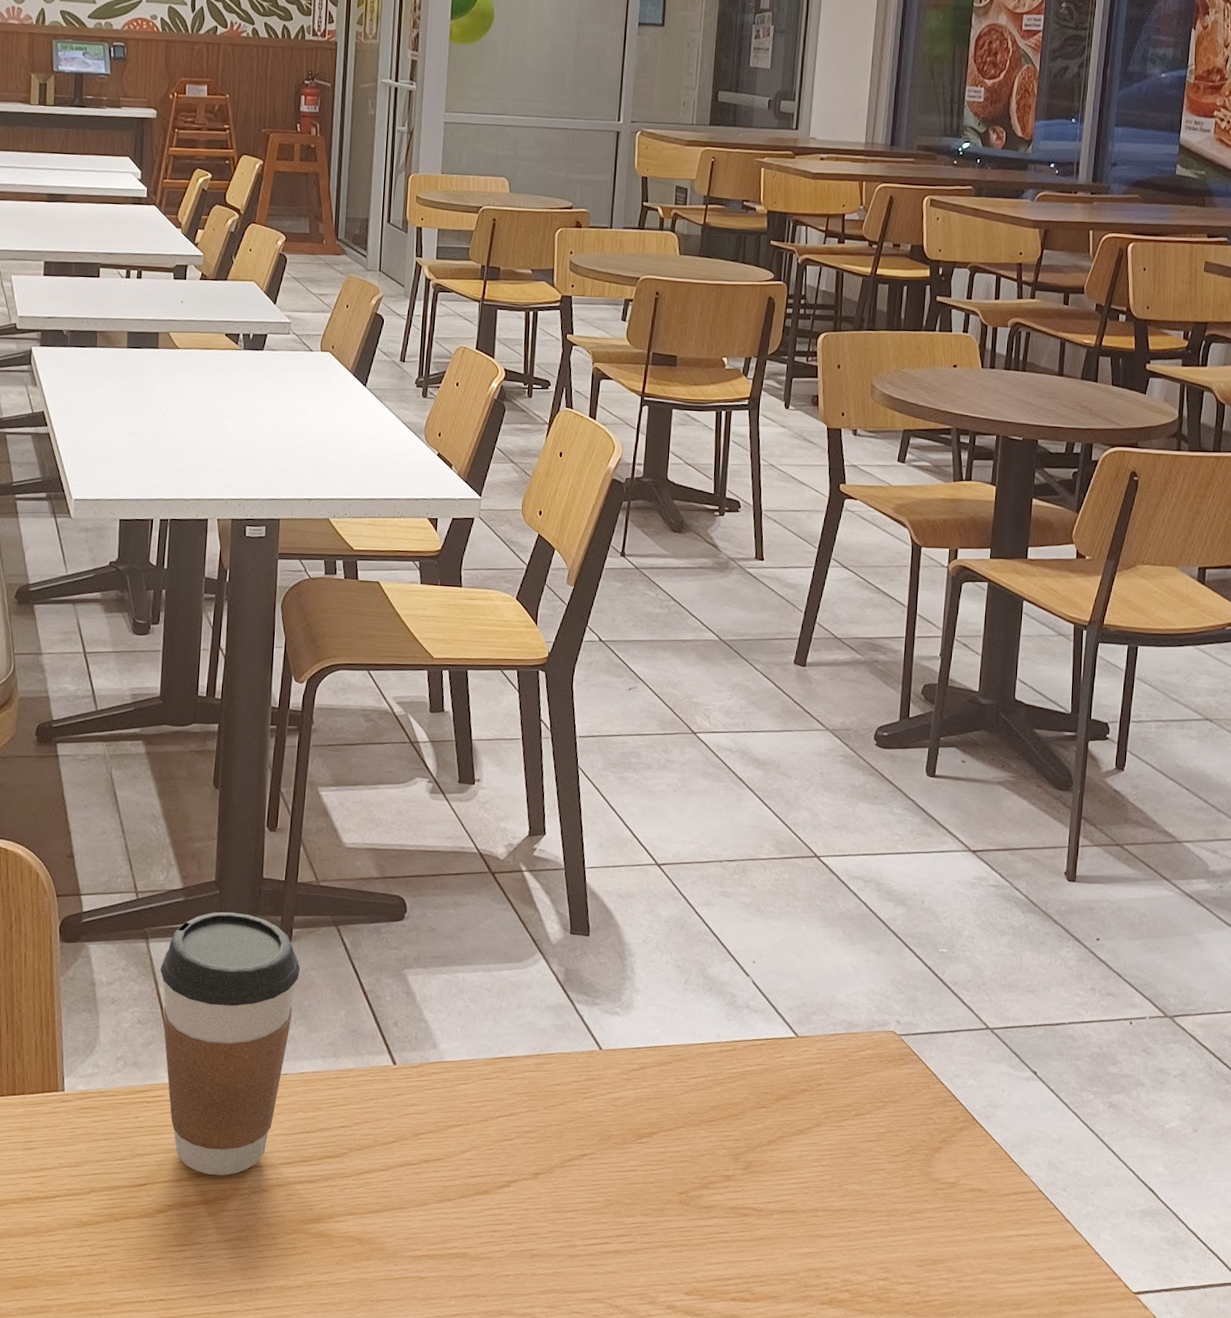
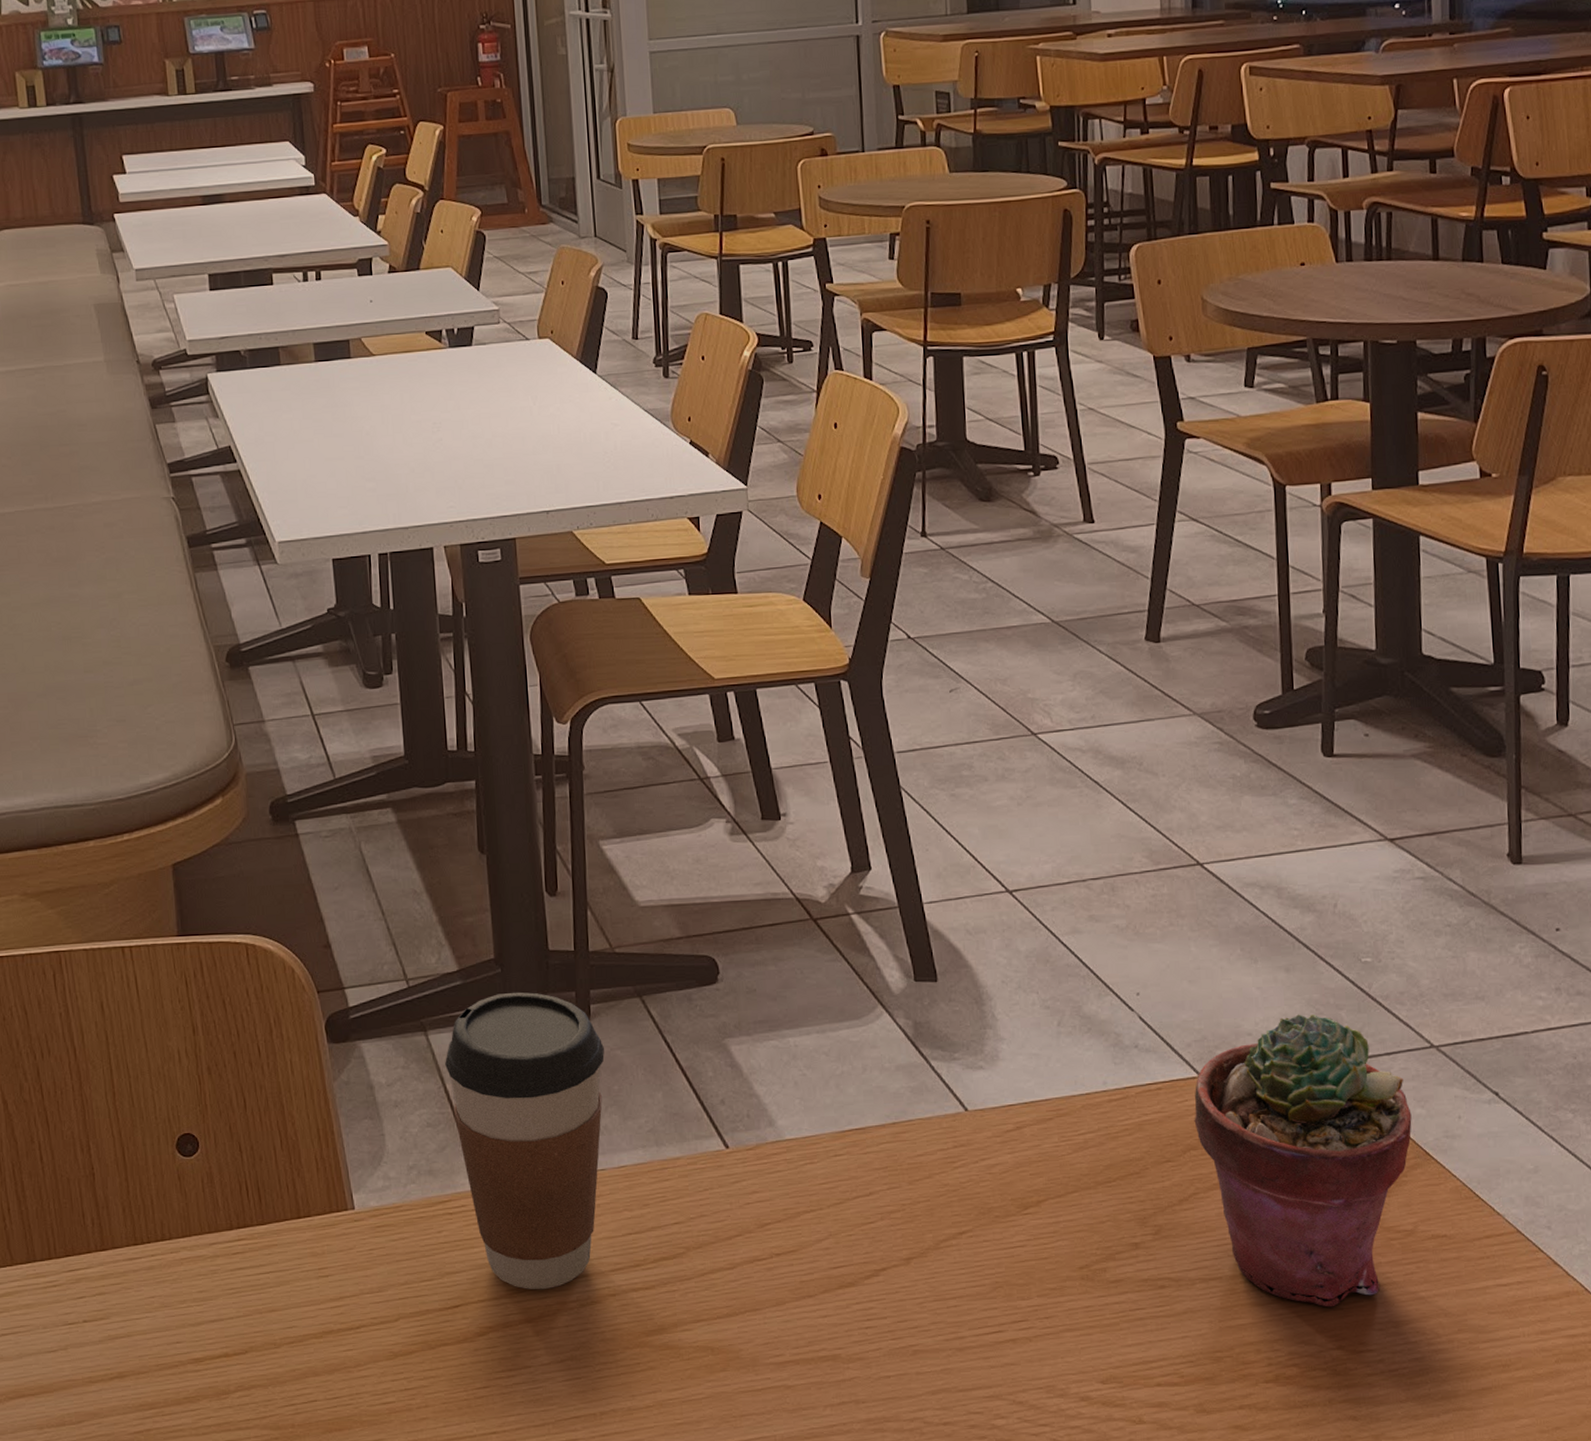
potted succulent: none [788,991,965,1244] -> present [1194,1014,1412,1307]

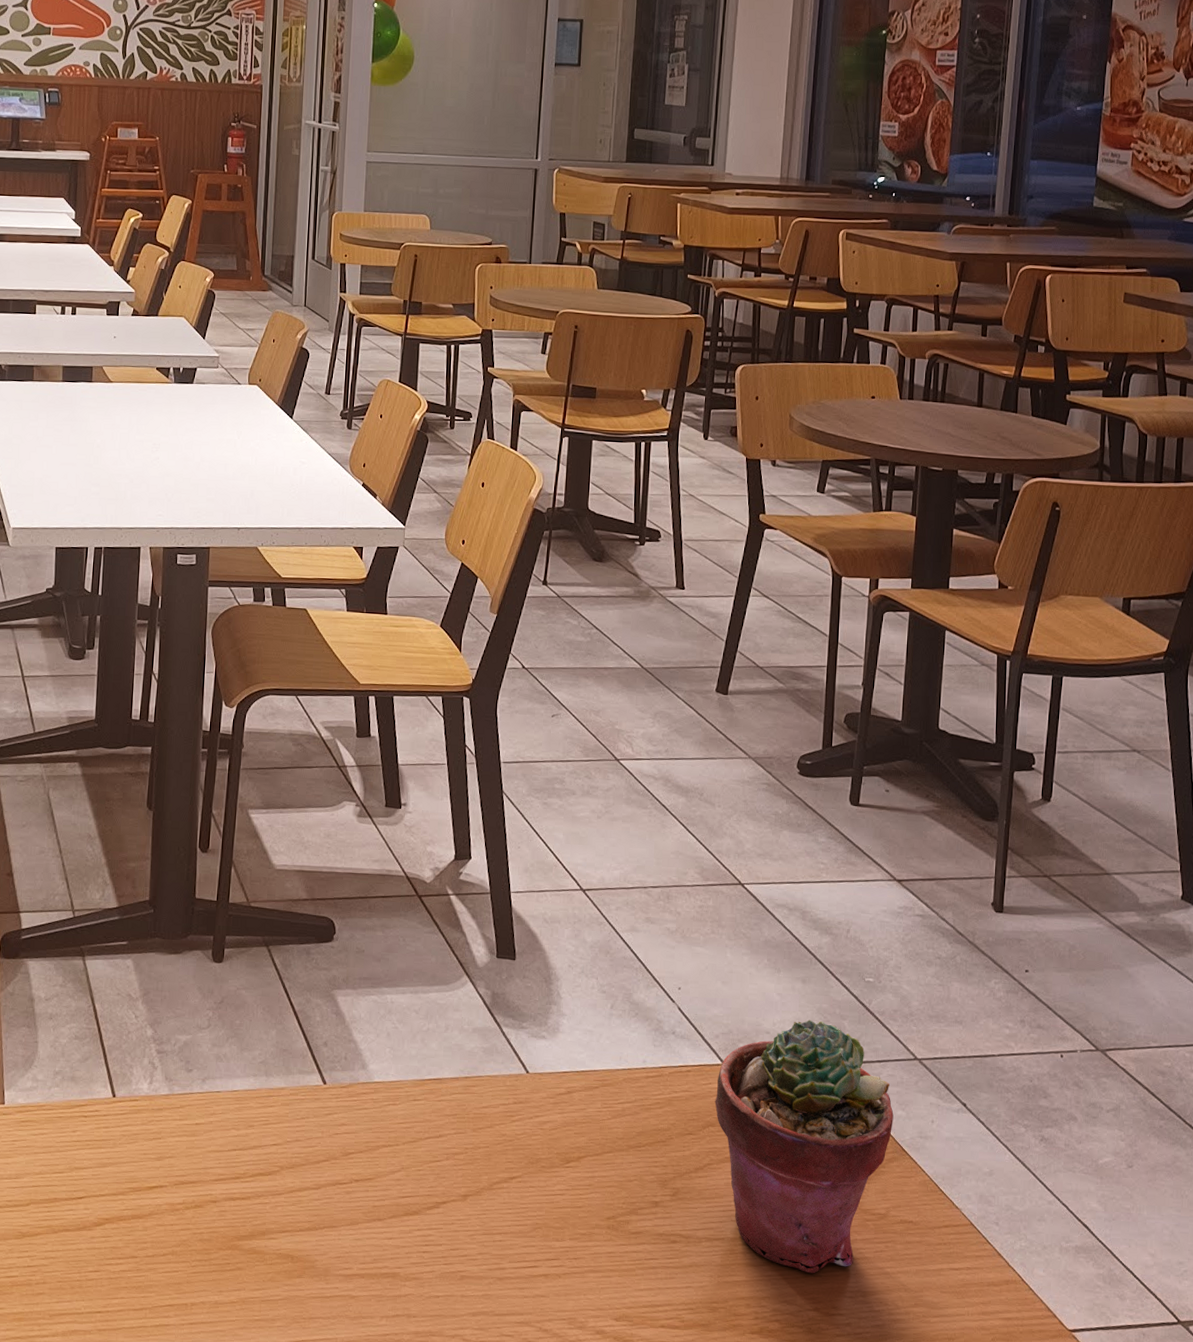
coffee cup: present [445,992,605,1290] -> none [96,931,232,1191]

